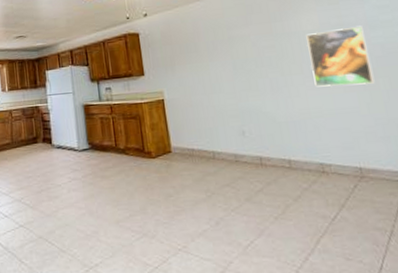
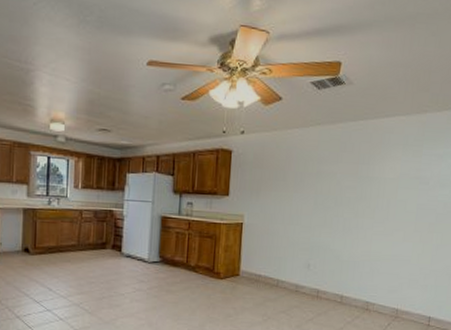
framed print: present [306,25,375,87] -> none [381,181,435,237]

